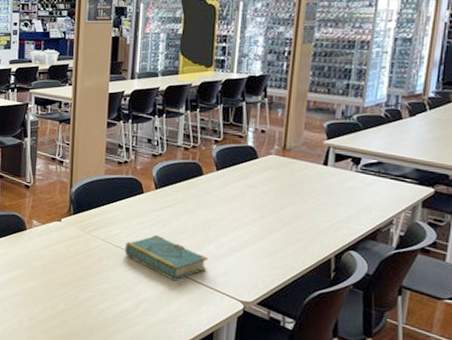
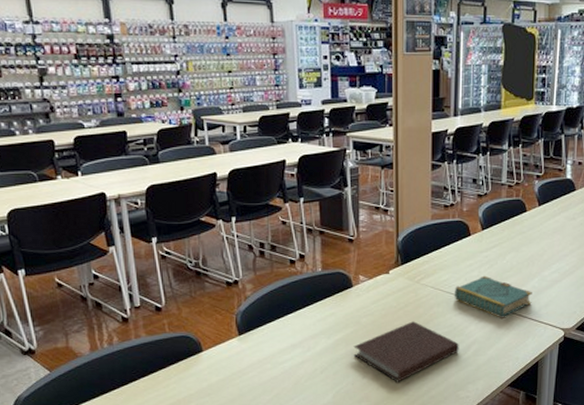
notebook: none [23,271,128,330] -> present [353,321,459,382]

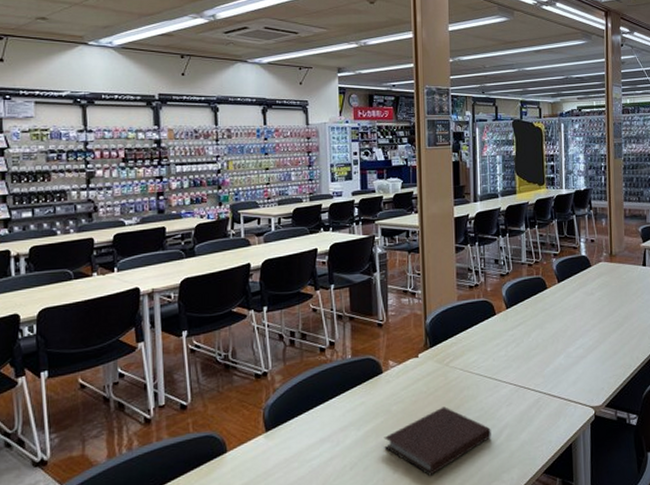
book: present [454,275,532,318] -> none [483,354,560,399]

